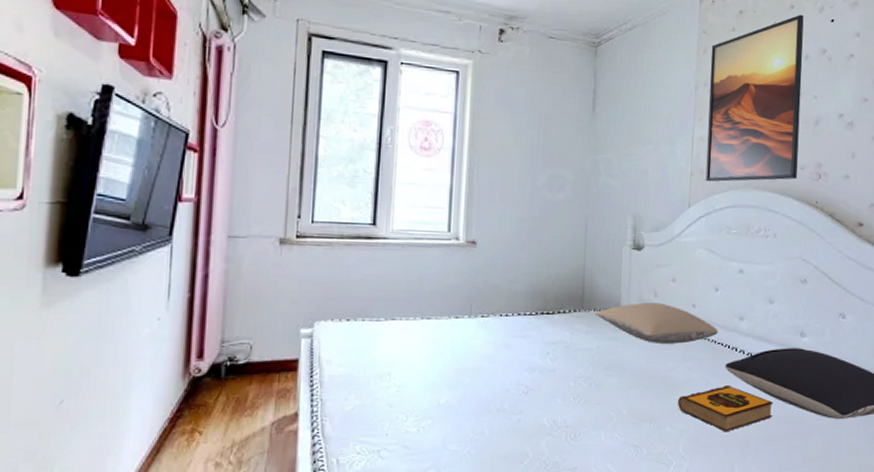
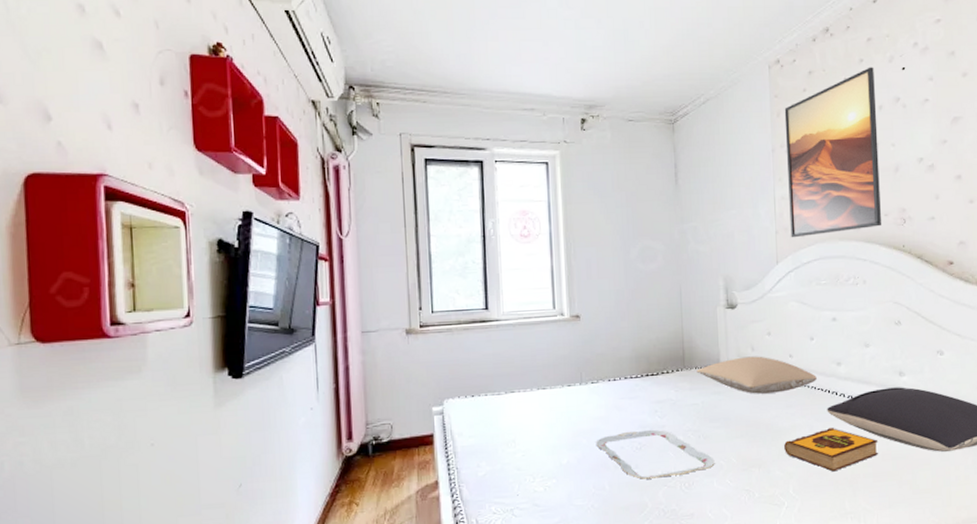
serving tray: none [479,372,605,426] -> present [596,429,715,479]

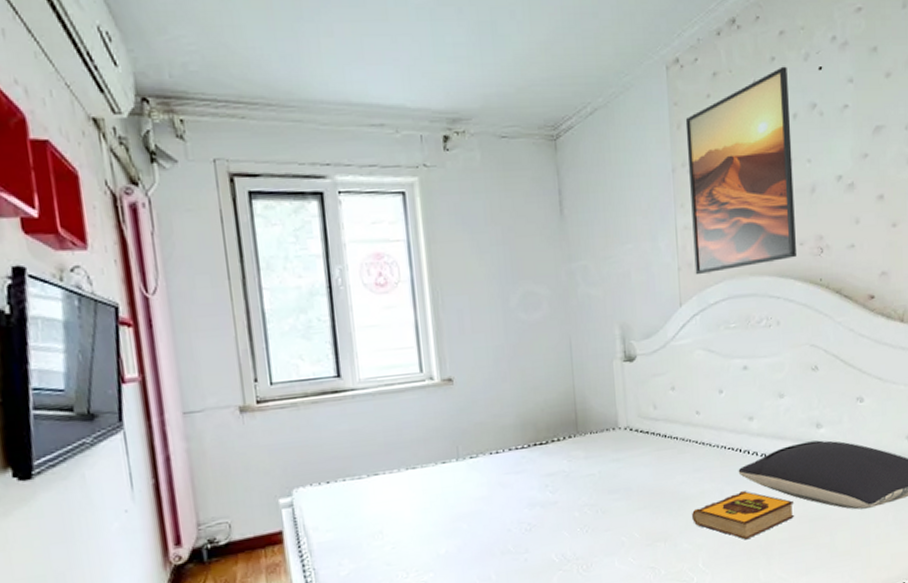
serving tray: present [596,429,715,479] -> none [478,507,615,565]
pillow: present [696,356,817,394] -> none [592,414,727,459]

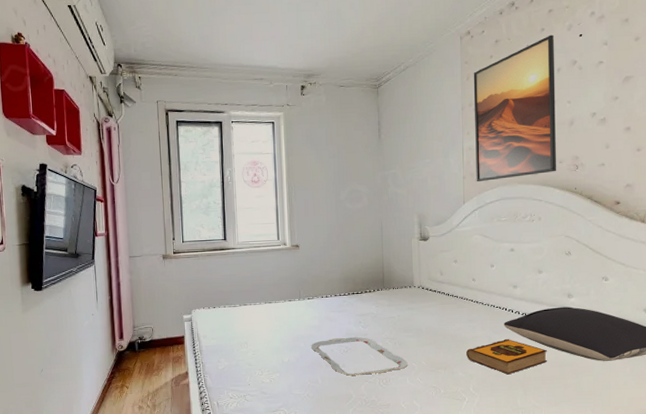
serving tray: none [478,507,615,565] -> present [311,336,408,376]

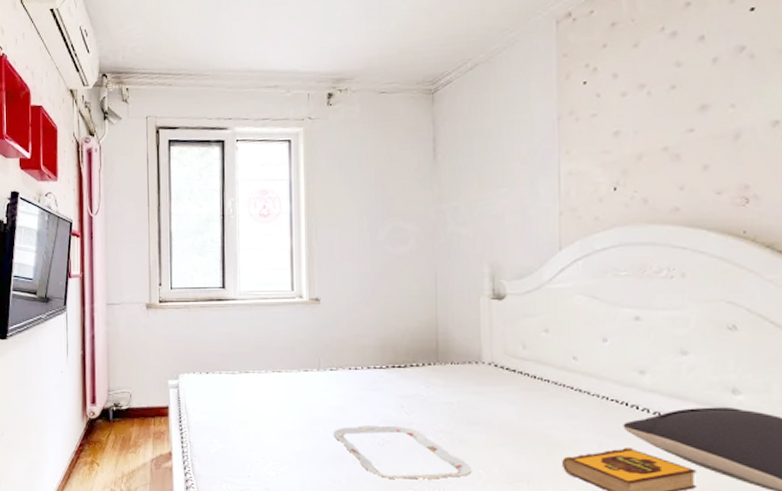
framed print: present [473,34,557,182] -> none [576,10,713,221]

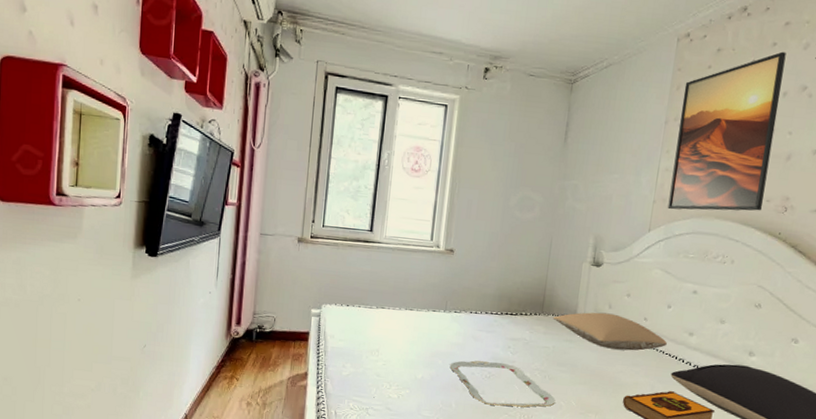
pillow: none [452,355,610,400] -> present [553,312,667,351]
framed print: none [576,10,713,221] -> present [667,51,787,211]

